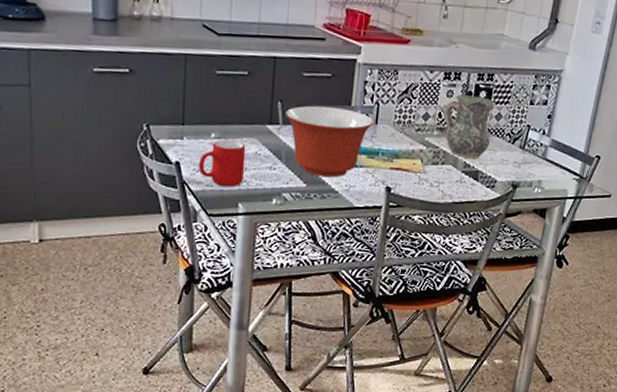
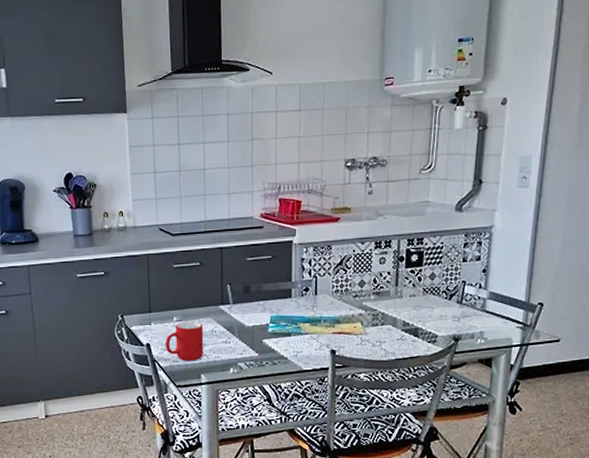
mixing bowl: present [285,105,375,178] -> none [234,284,314,346]
pitcher: present [444,95,496,160] -> none [378,259,428,318]

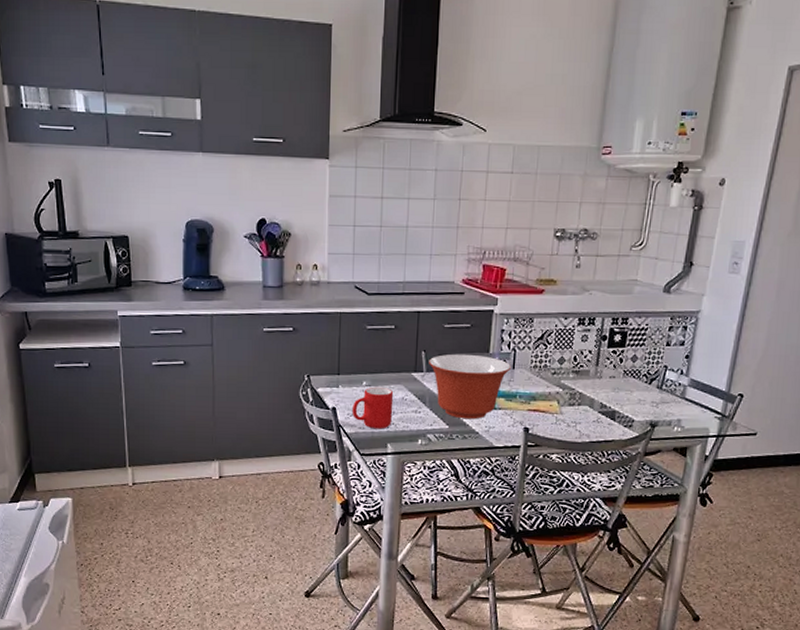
mixing bowl: none [234,284,314,346] -> present [429,354,512,420]

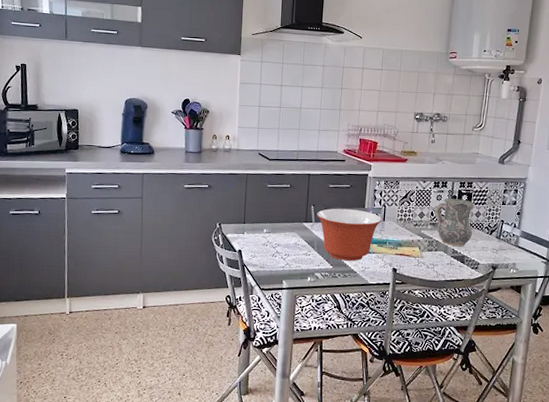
cup: present [351,386,394,429] -> none [254,233,289,269]
pitcher: none [579,339,631,400] -> present [435,198,475,247]

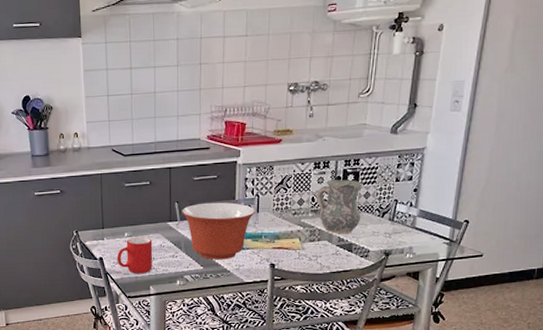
cup: none [254,233,289,269] -> present [116,237,153,274]

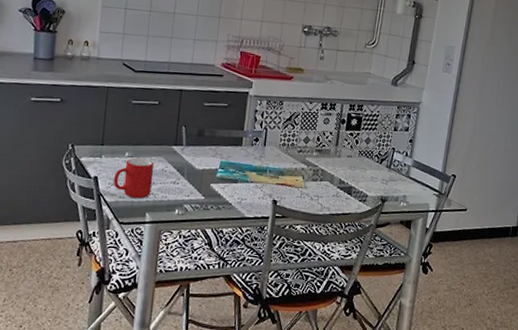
mixing bowl: present [182,202,256,260] -> none [188,130,263,191]
pitcher: present [316,179,363,234] -> none [321,122,365,177]

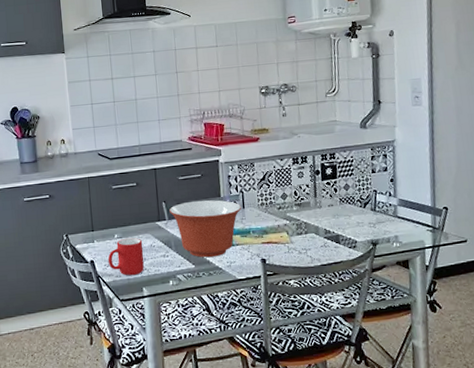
mixing bowl: none [188,130,263,191] -> present [169,200,242,258]

